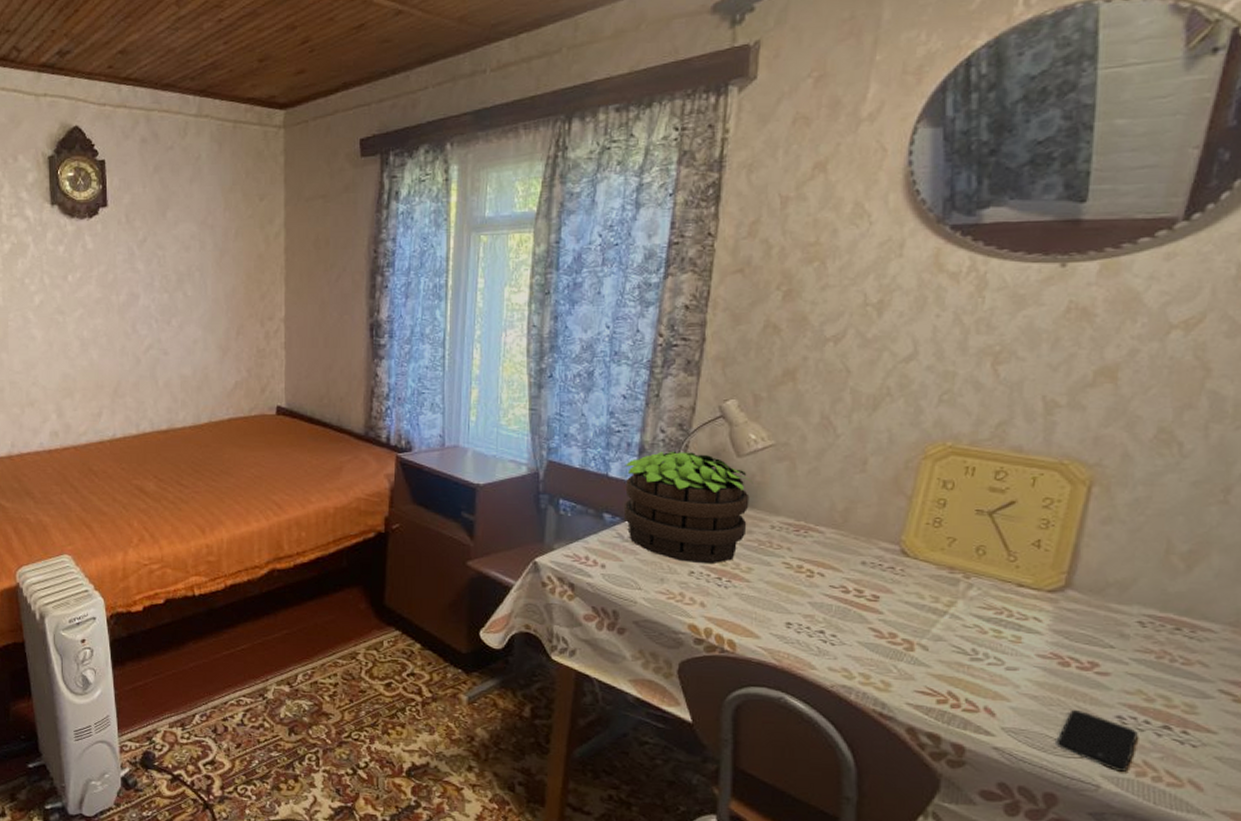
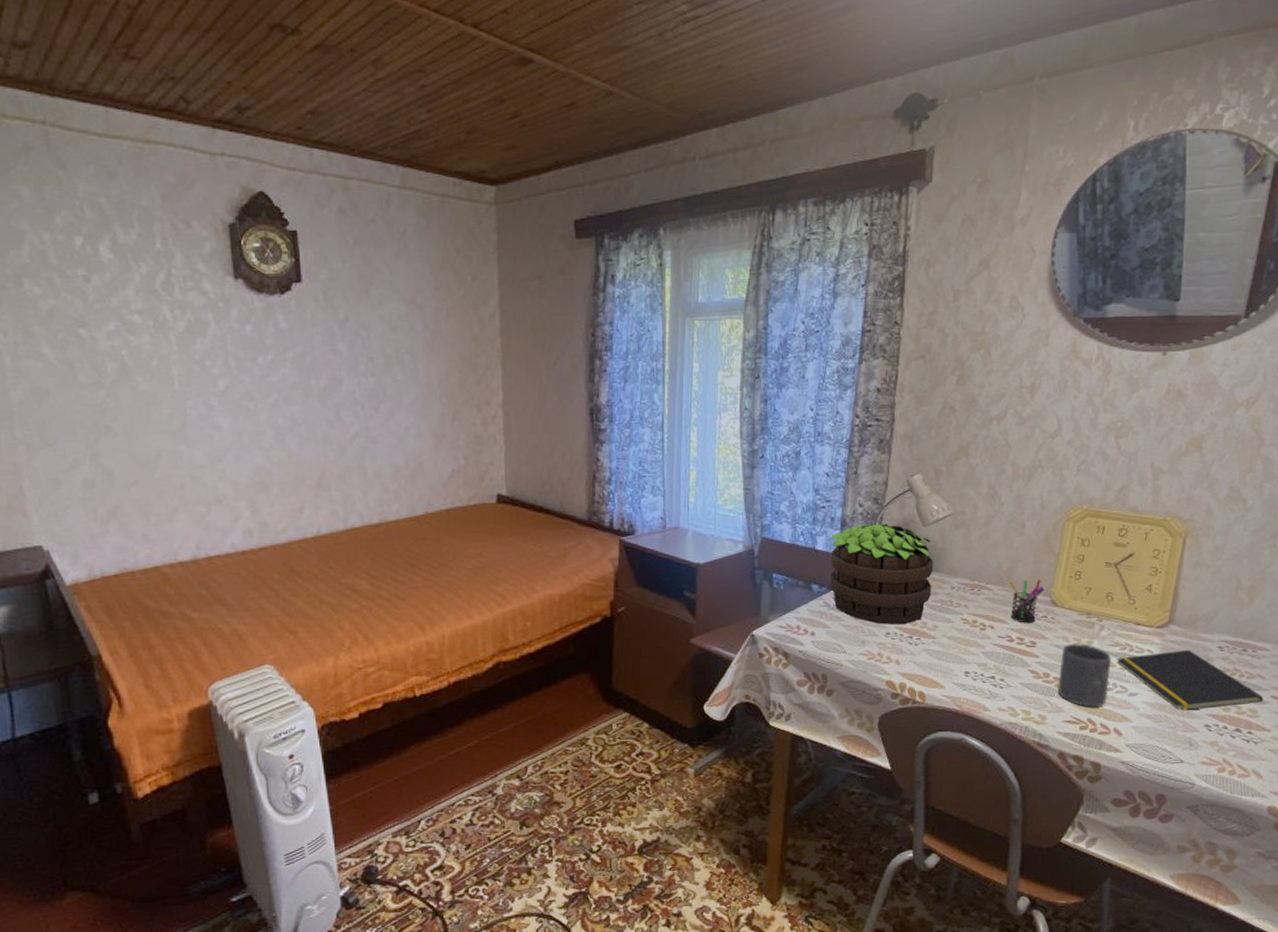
pen holder: none [846,523,892,574] -> present [1010,579,1044,624]
mug: none [907,602,982,680] -> present [1058,643,1112,708]
notepad: none [989,621,1207,697] -> present [1116,649,1264,710]
smartphone: present [1056,709,1138,772] -> none [1164,722,1219,770]

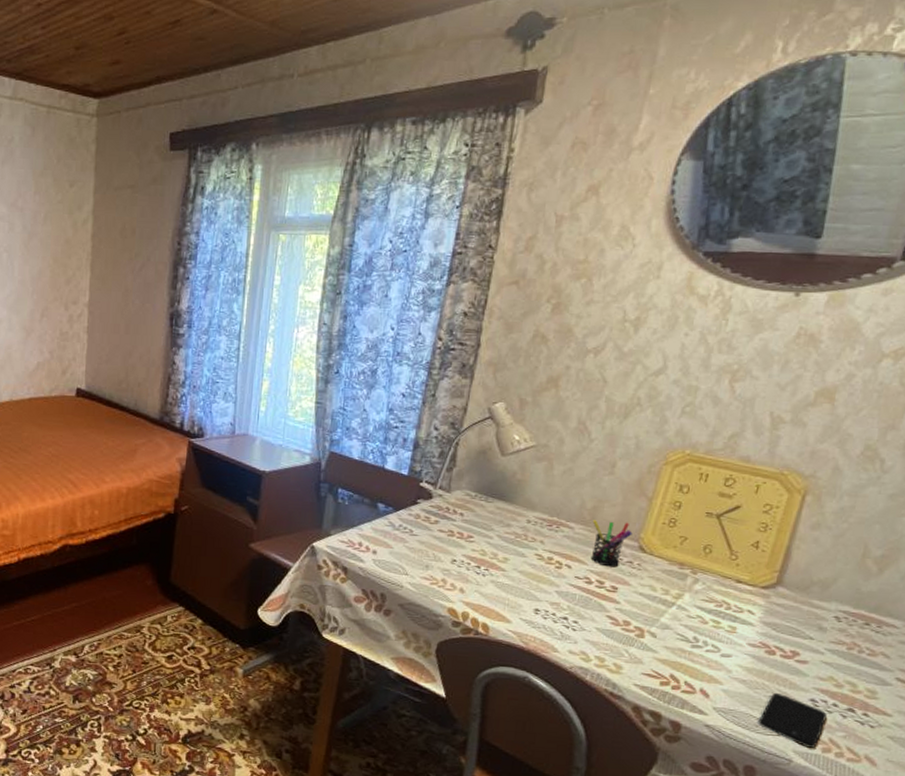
potted plant: present [829,523,936,625] -> none [396,447,514,554]
mug: present [1058,643,1112,708] -> none [638,594,704,664]
notepad: present [1116,649,1264,710] -> none [710,614,886,684]
smartphone: none [1164,722,1219,770] -> present [758,692,827,748]

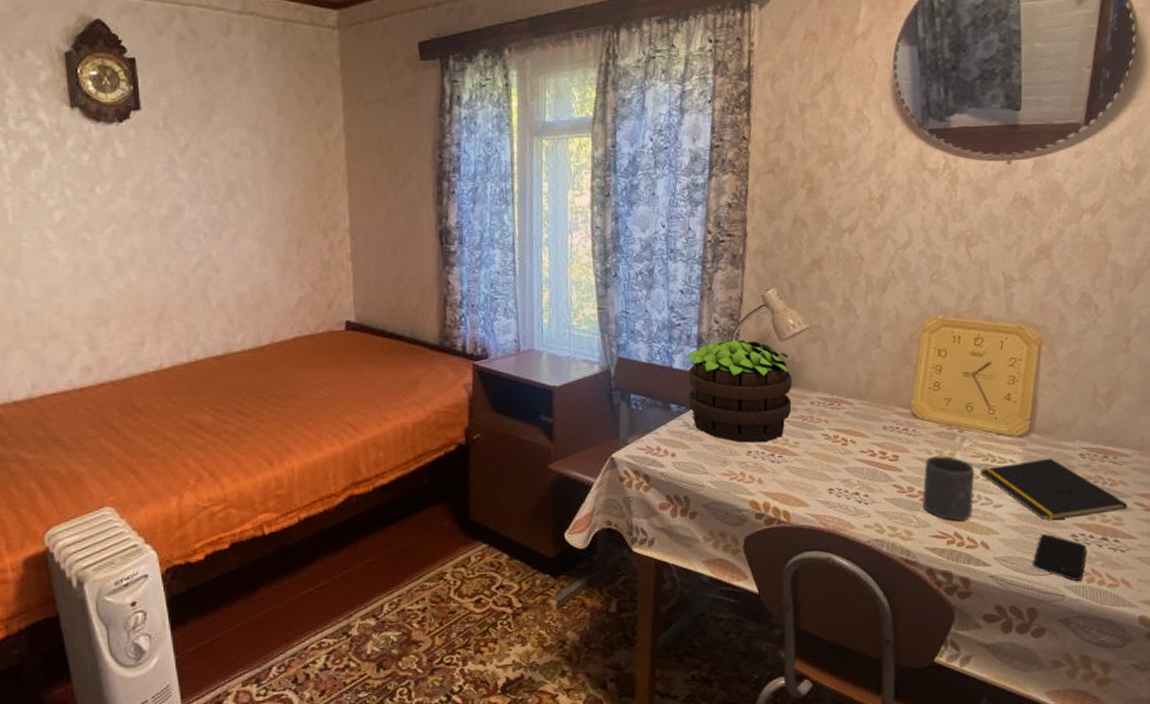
potted plant: none [396,447,514,554] -> present [686,339,794,443]
pen holder: present [590,520,632,567] -> none [869,391,904,437]
mug: none [638,594,704,664] -> present [922,456,975,522]
notepad: none [710,614,886,684] -> present [979,458,1128,520]

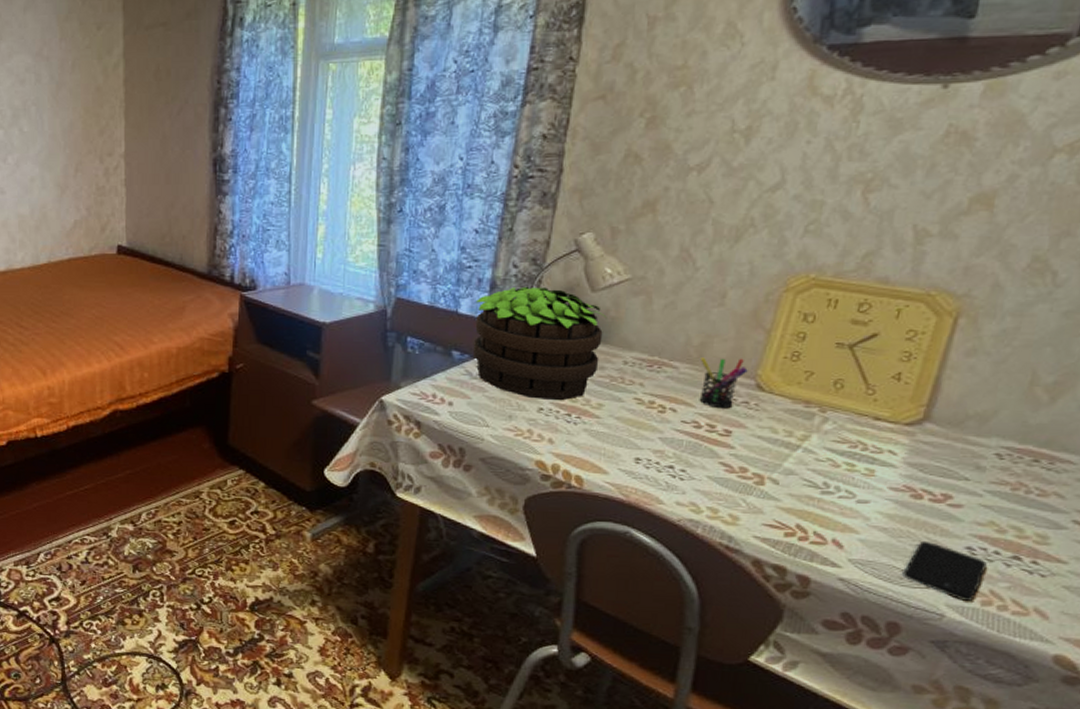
pen holder: none [869,391,904,437] -> present [699,357,748,409]
mug: present [922,456,975,522] -> none [757,436,836,513]
notepad: present [979,458,1128,520] -> none [842,454,1061,528]

